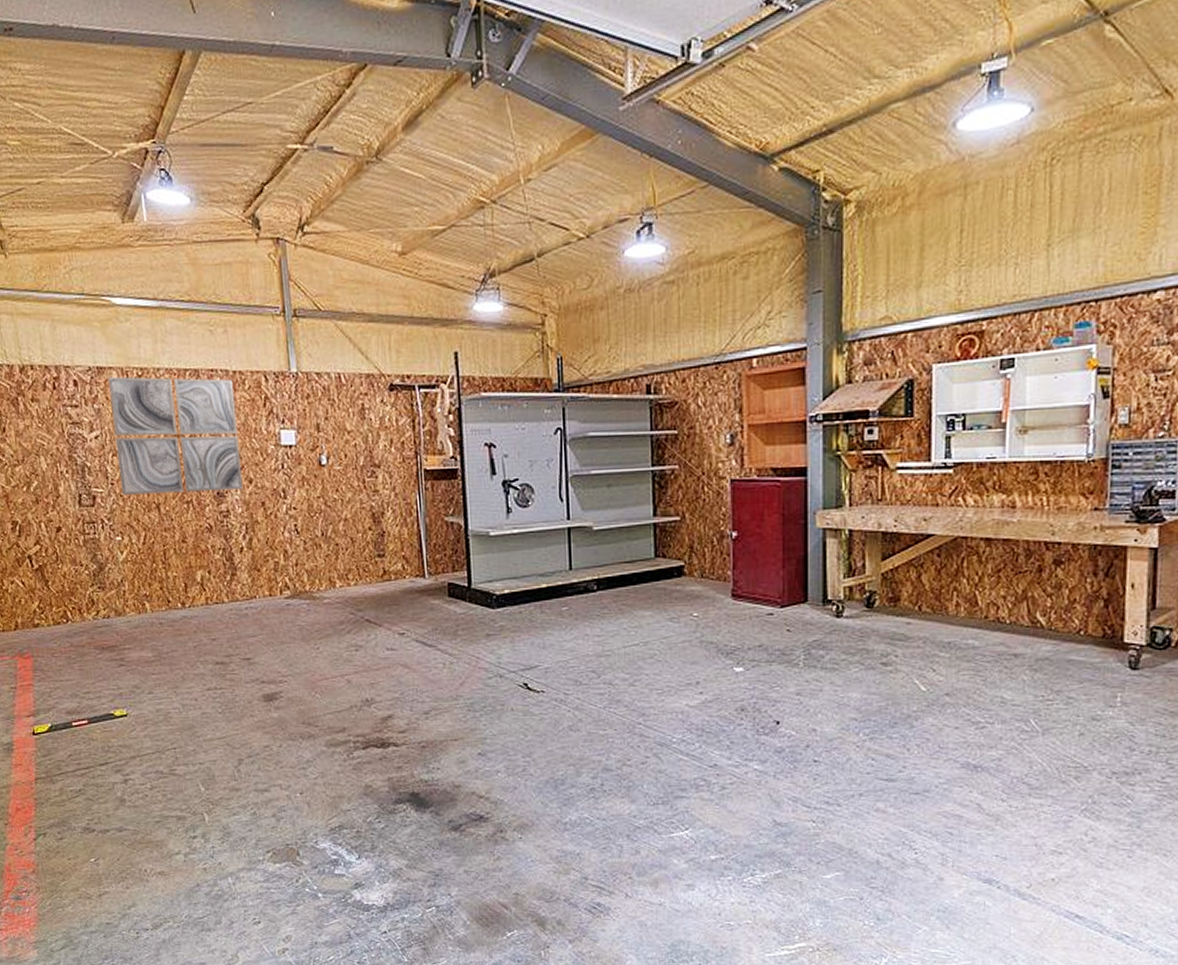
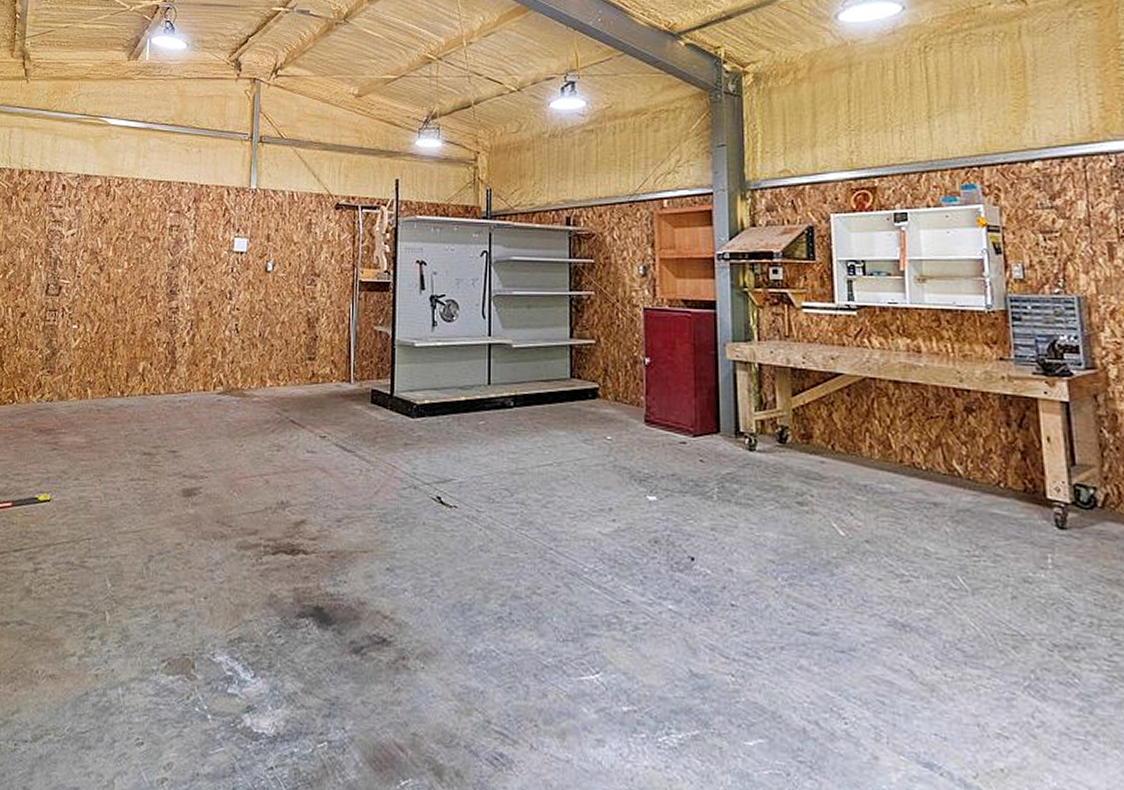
wall art: present [108,376,243,495] -> none [85,183,199,289]

